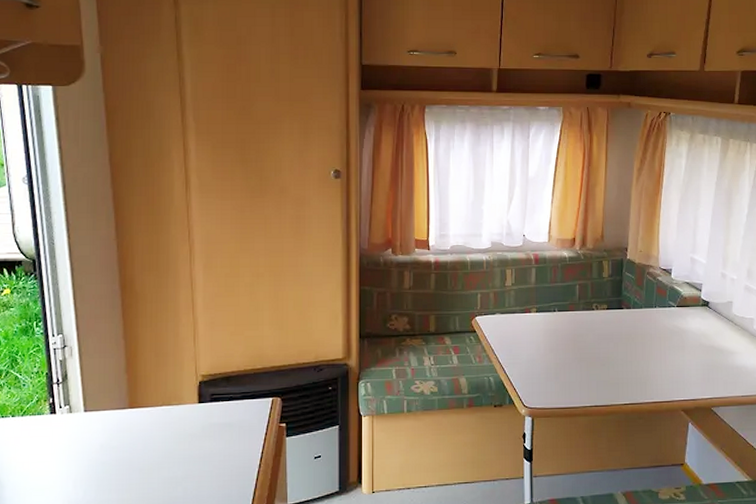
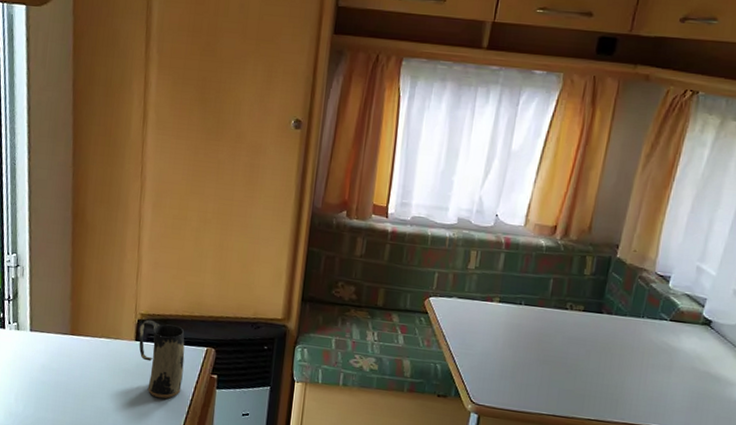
mug: none [201,379,251,457] -> present [139,319,185,399]

